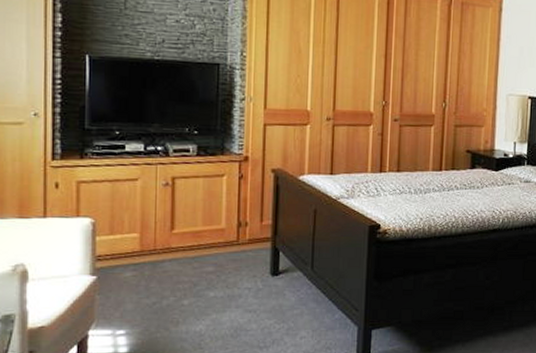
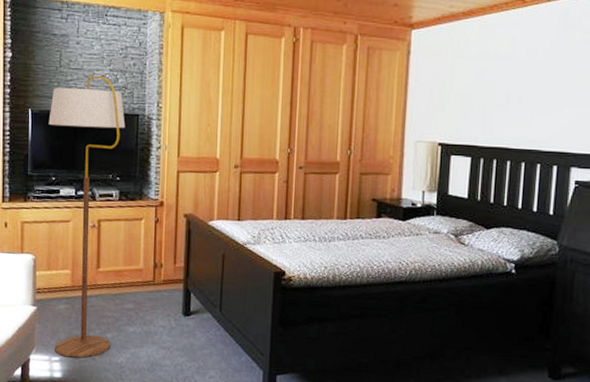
floor lamp: none [110,19,204,330] -> present [48,75,126,358]

